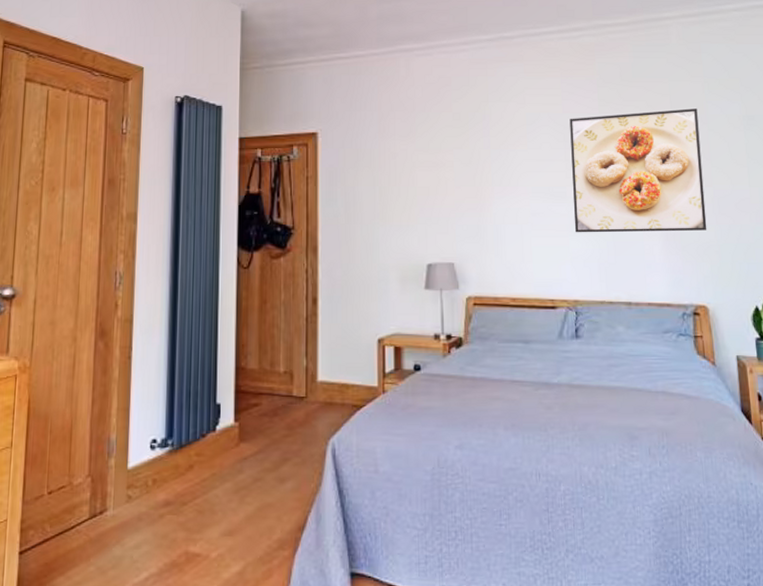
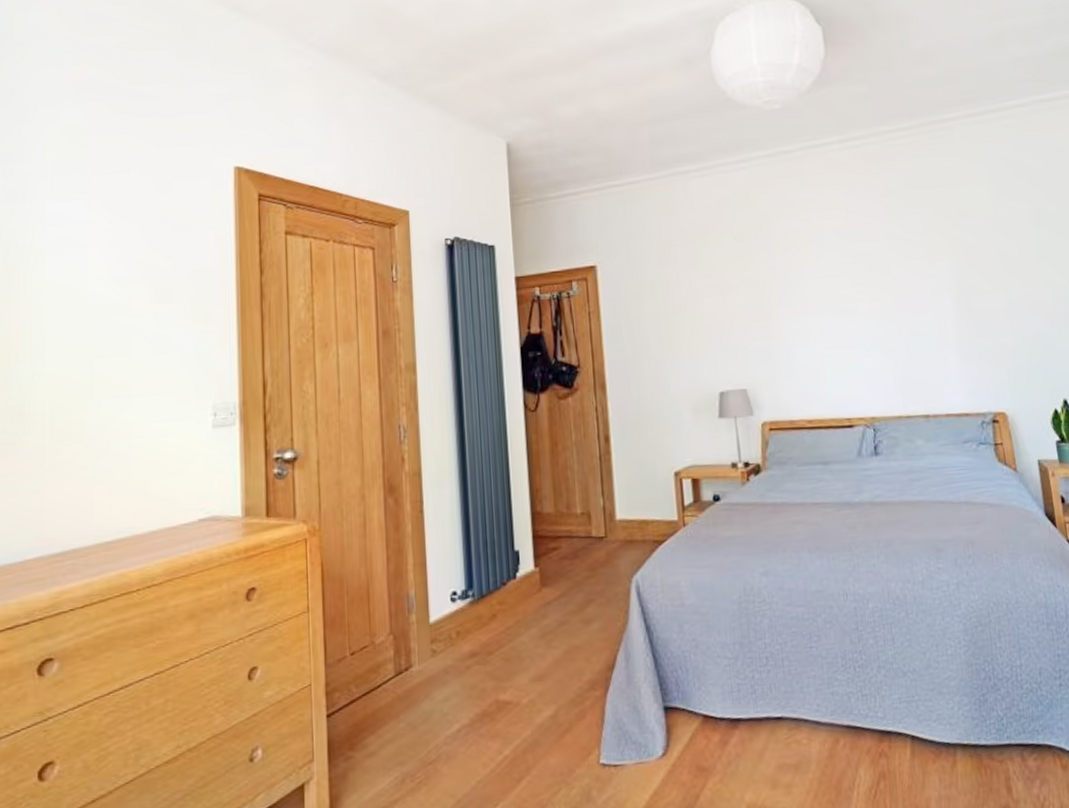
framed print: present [569,108,707,233] -> none [855,211,1002,349]

